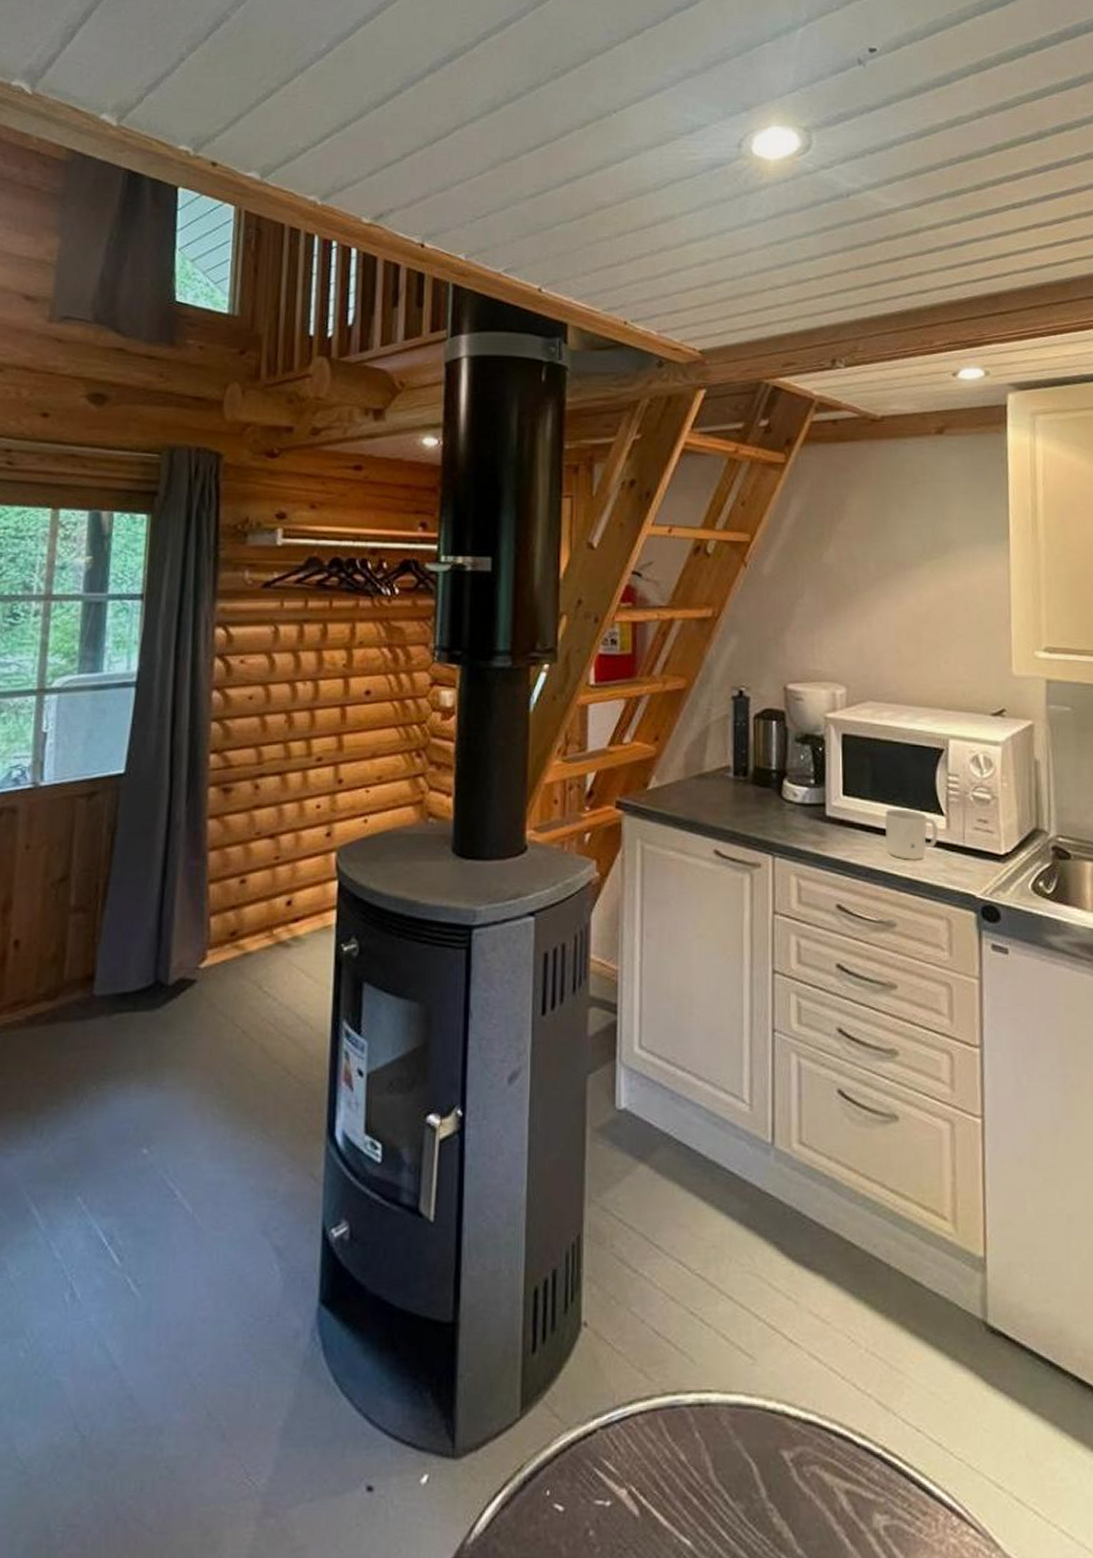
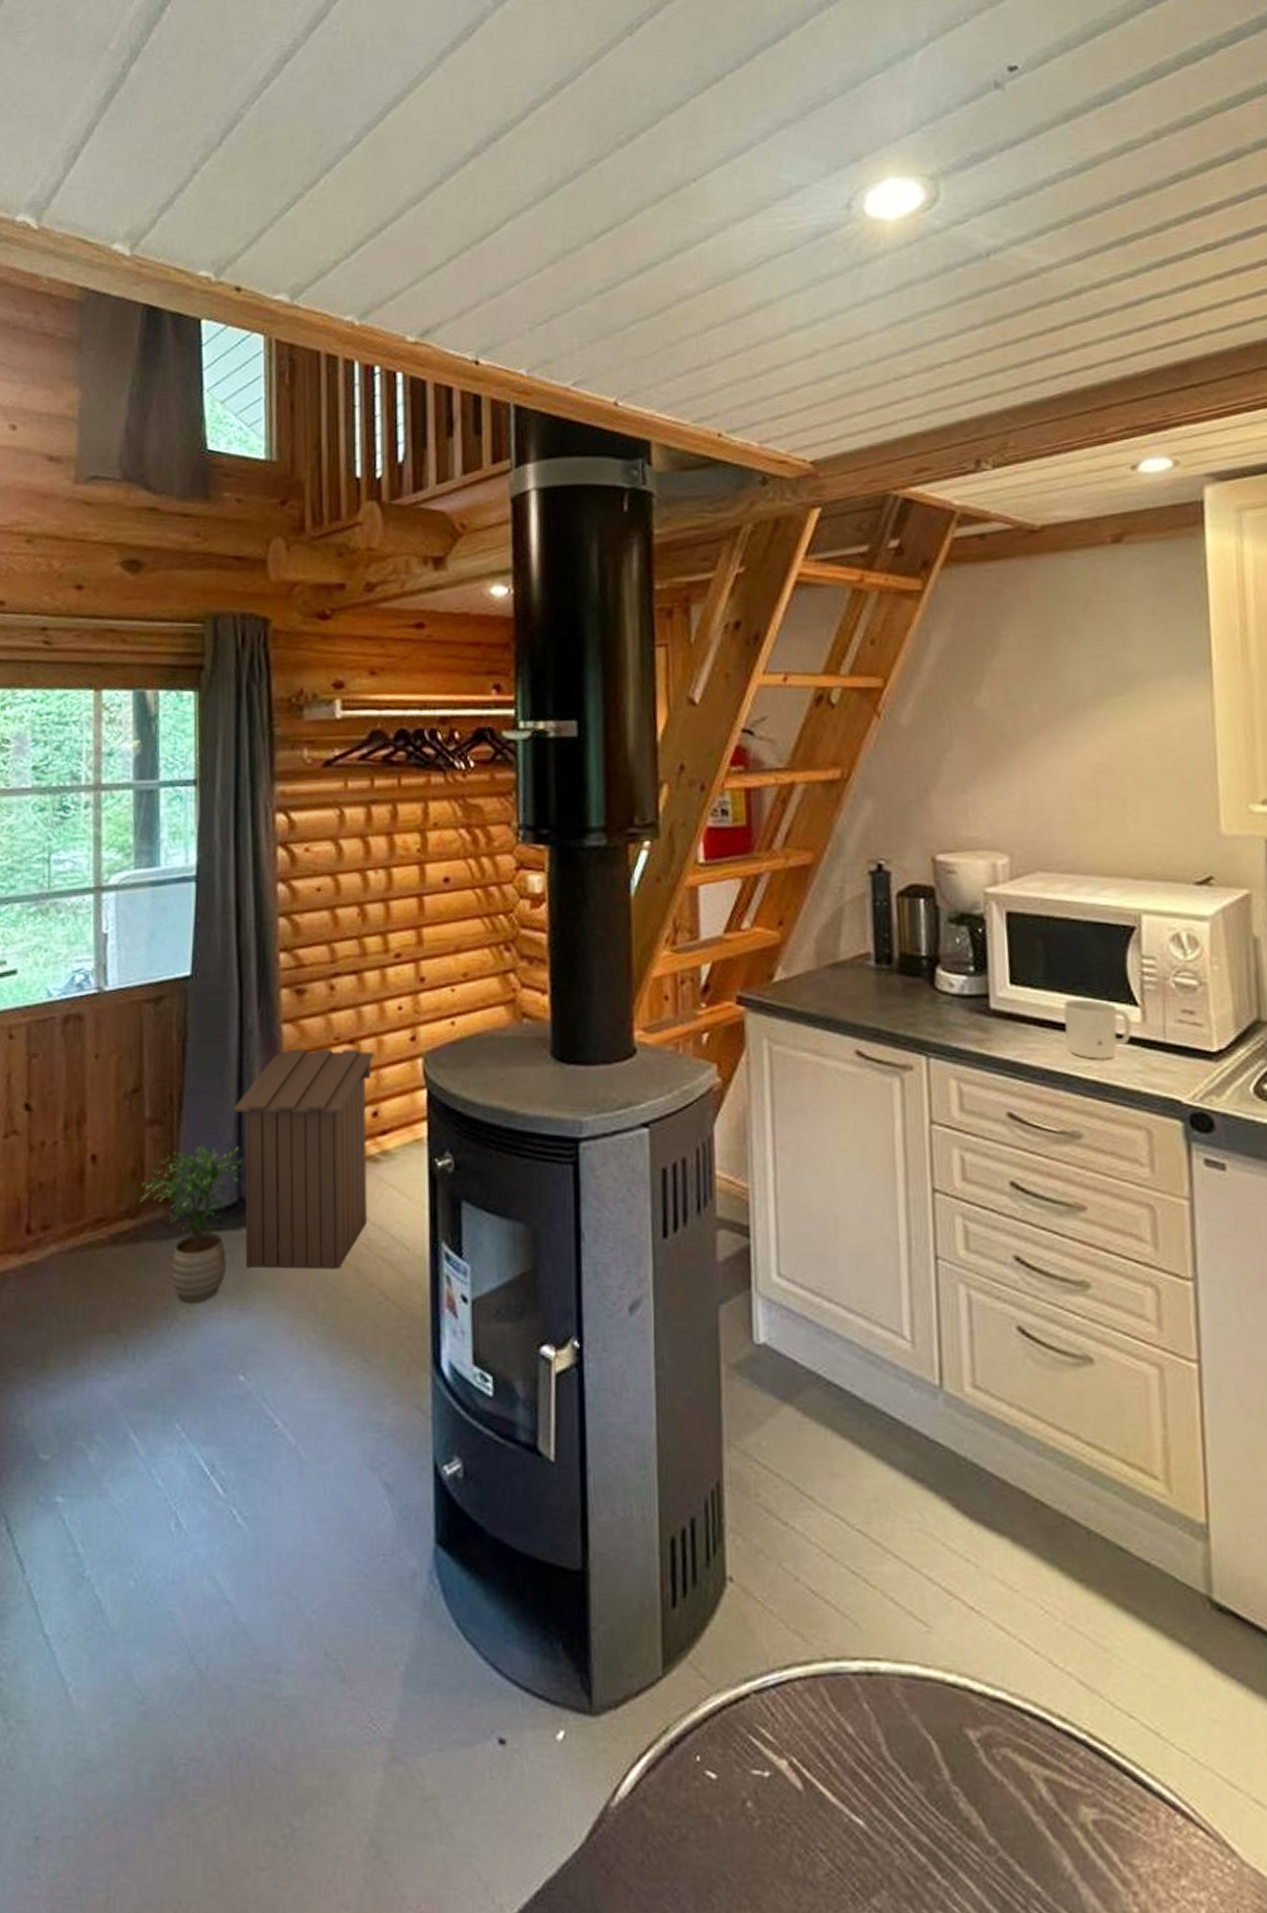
potted plant: none [59,931,164,1082] -> present [140,1145,246,1304]
wooden box: none [155,842,292,1047] -> present [233,1048,375,1269]

